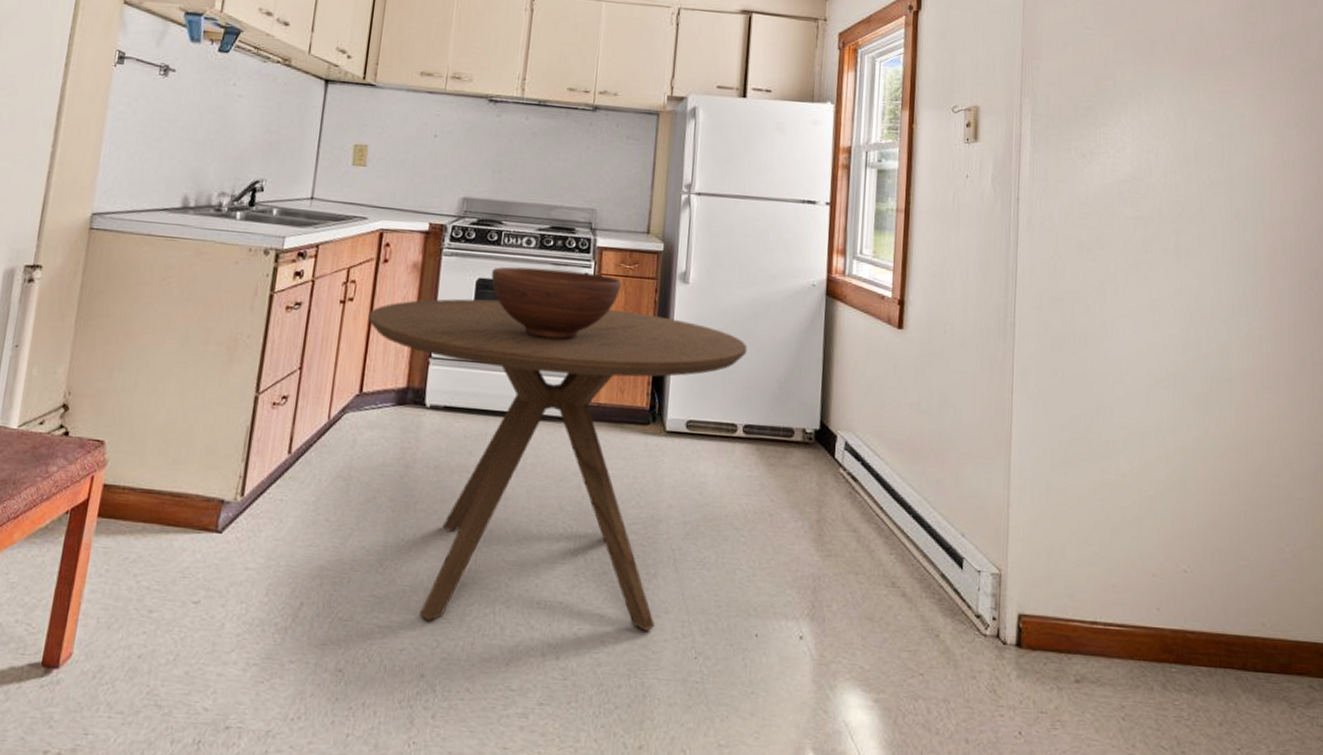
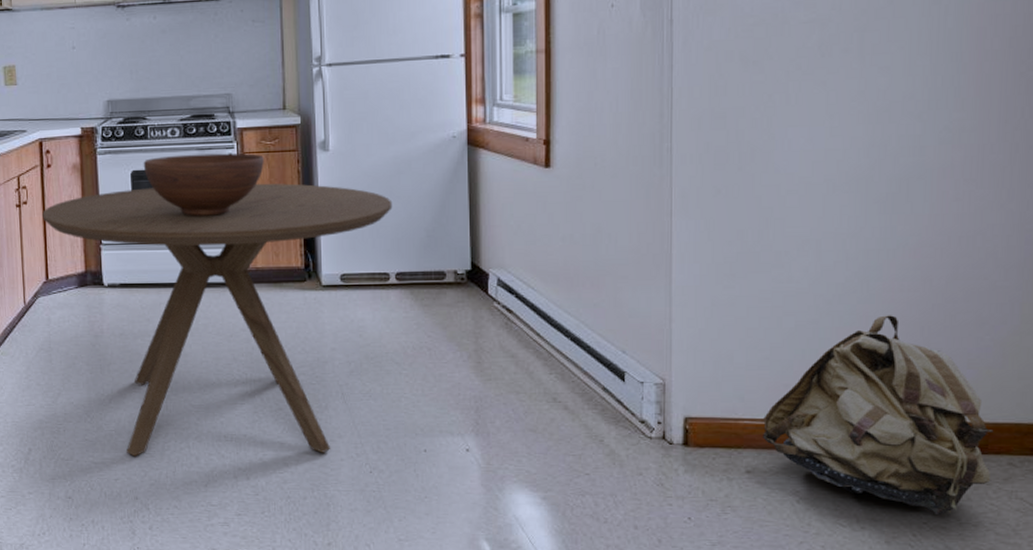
backpack: none [1091,517,1296,740] -> present [763,315,994,514]

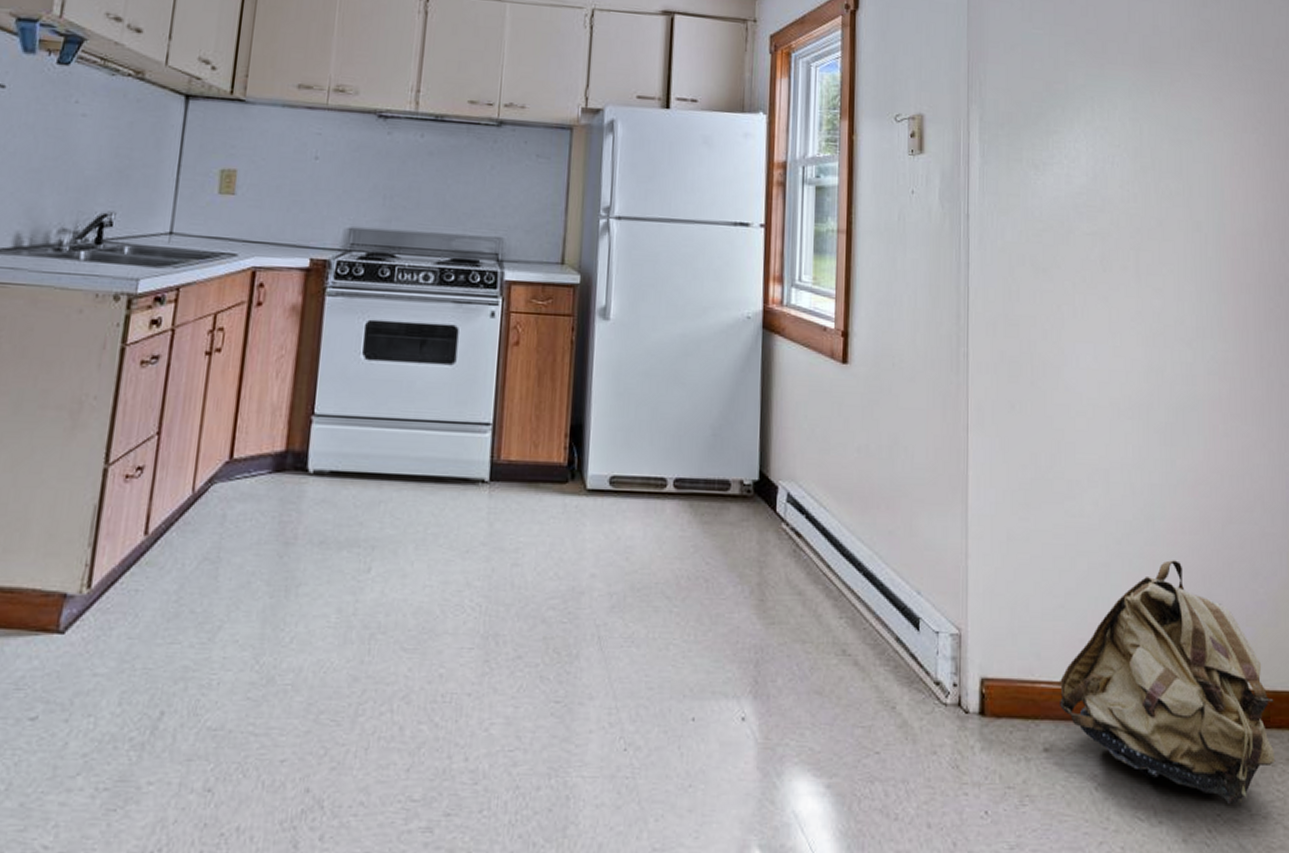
dining table: present [42,183,393,457] -> none [239,344,677,725]
fruit bowl: present [143,153,264,216] -> none [383,306,533,389]

